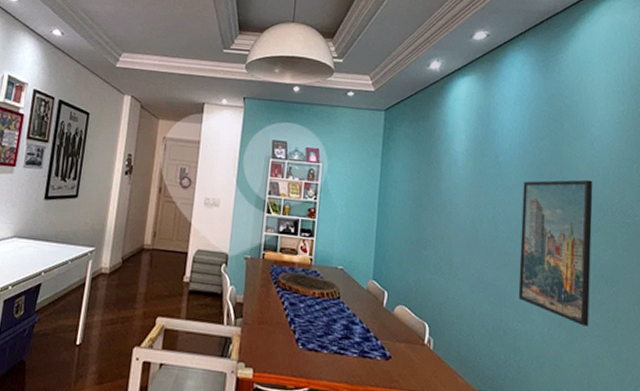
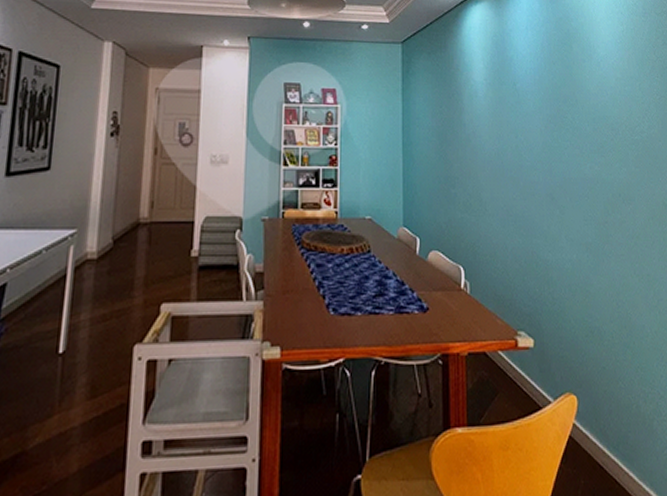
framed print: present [518,179,593,327] -> none [541,100,612,247]

